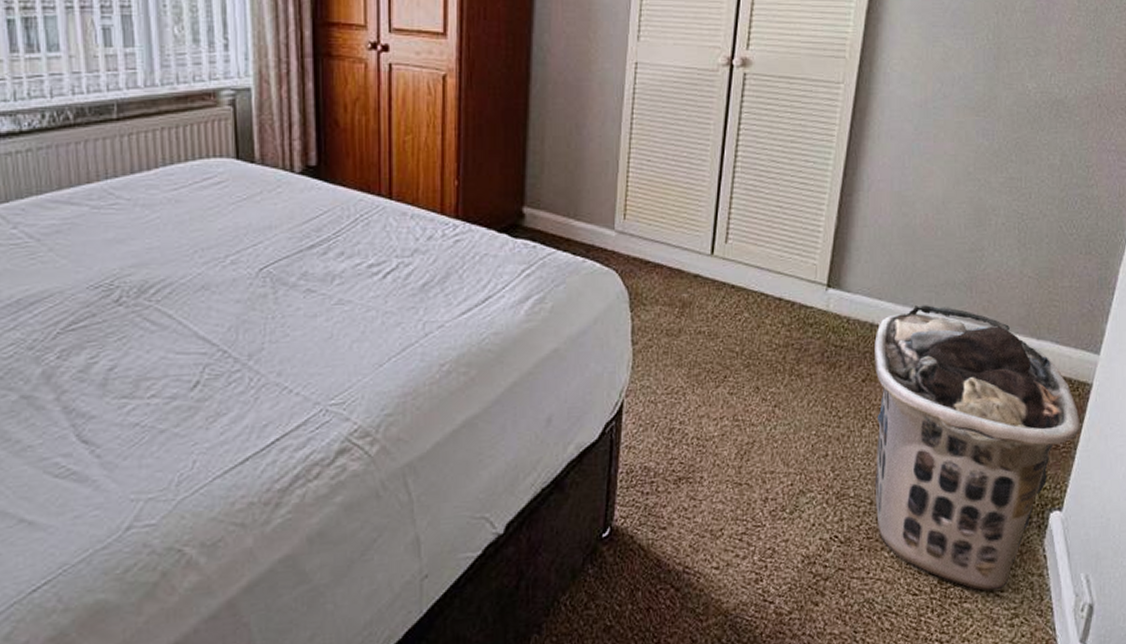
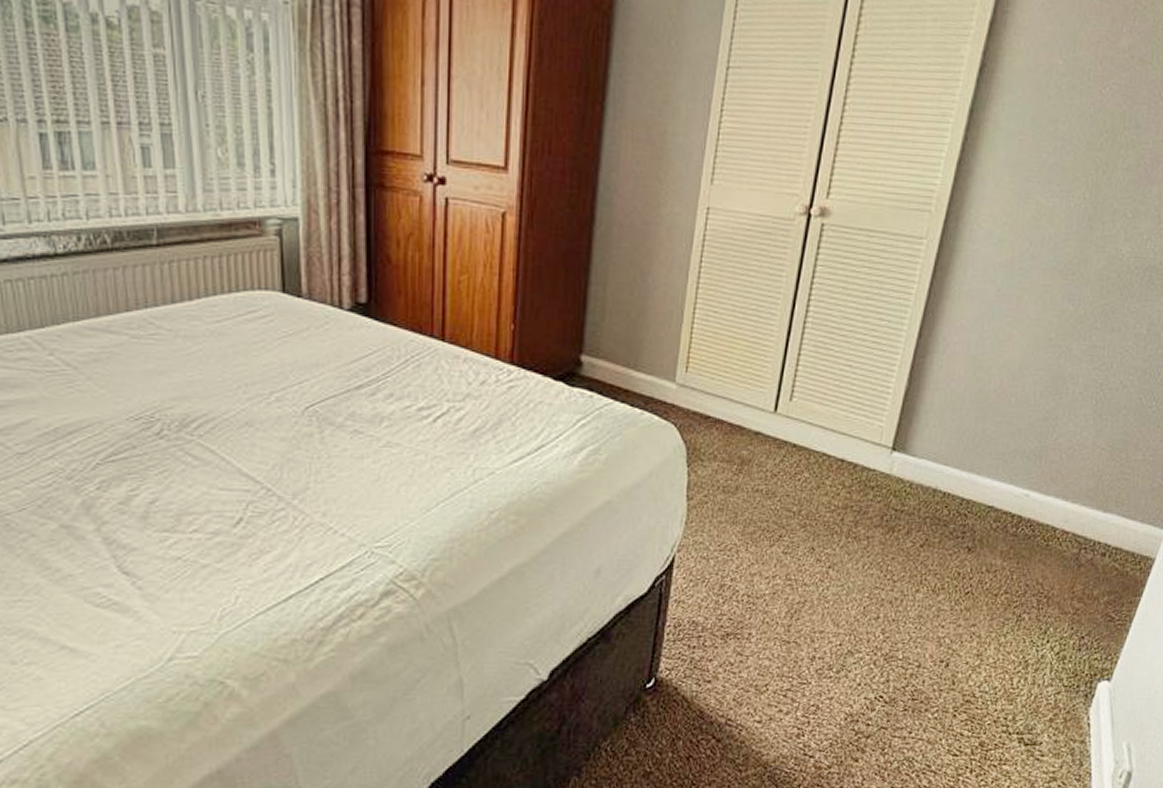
clothes hamper: present [874,305,1080,591] -> none [923,473,1139,755]

